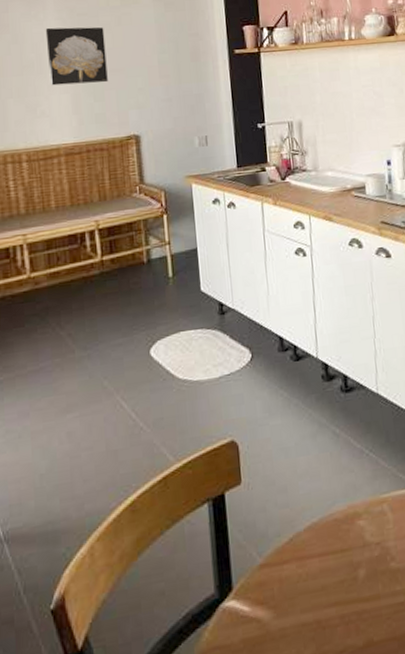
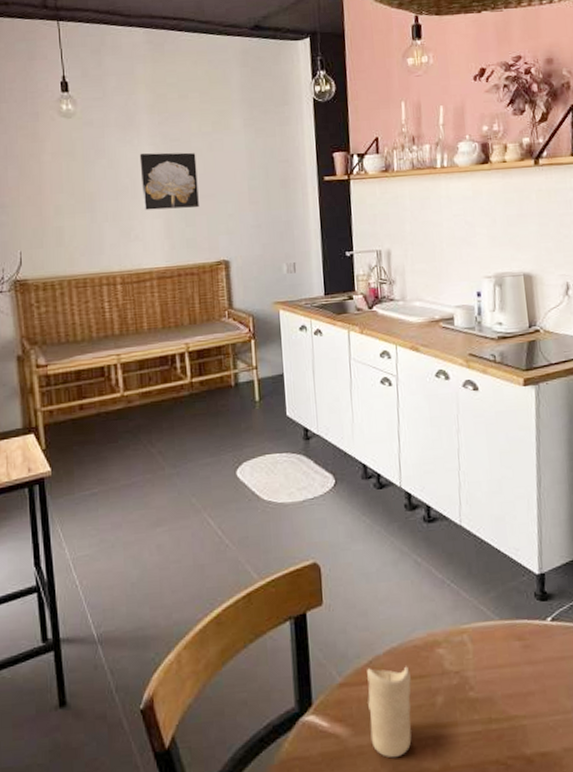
candle: none [288,541,335,638] -> present [367,666,412,758]

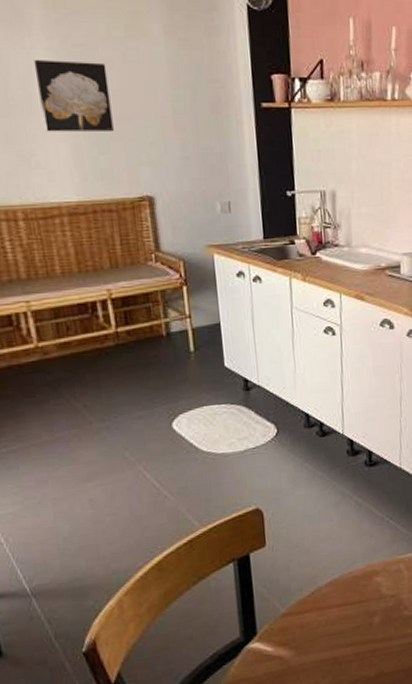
candle: present [367,666,412,758] -> none [309,594,351,671]

